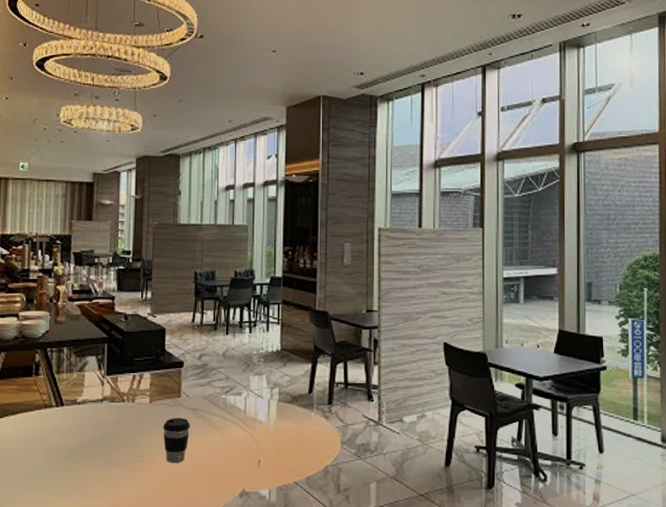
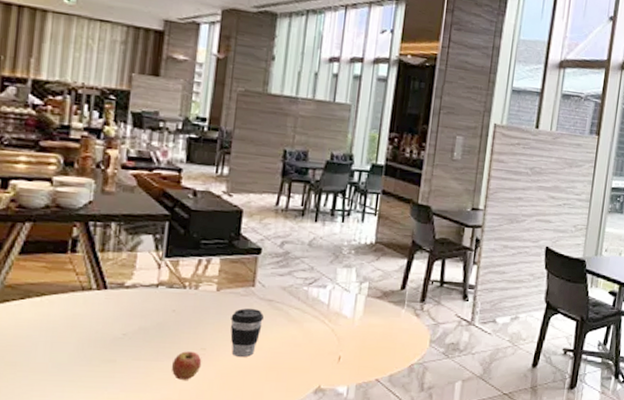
fruit: none [117,459,142,486] -> present [171,351,202,380]

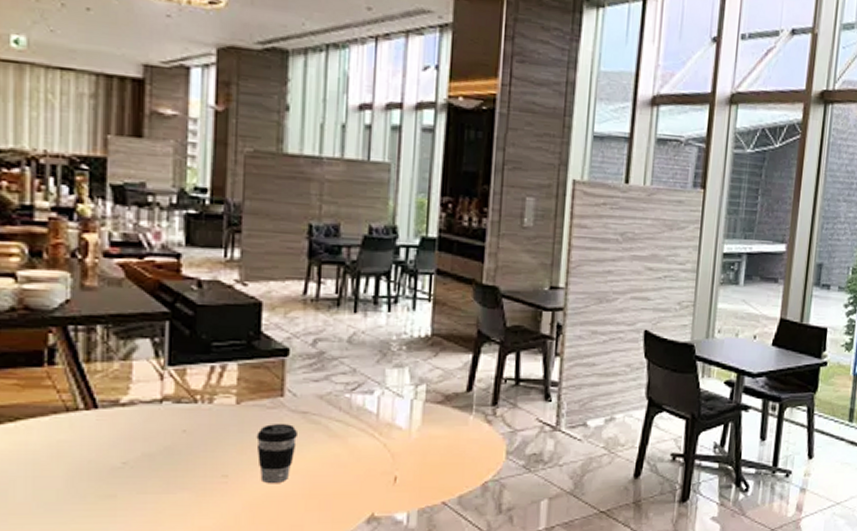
fruit: present [171,351,202,380] -> none [186,480,224,515]

